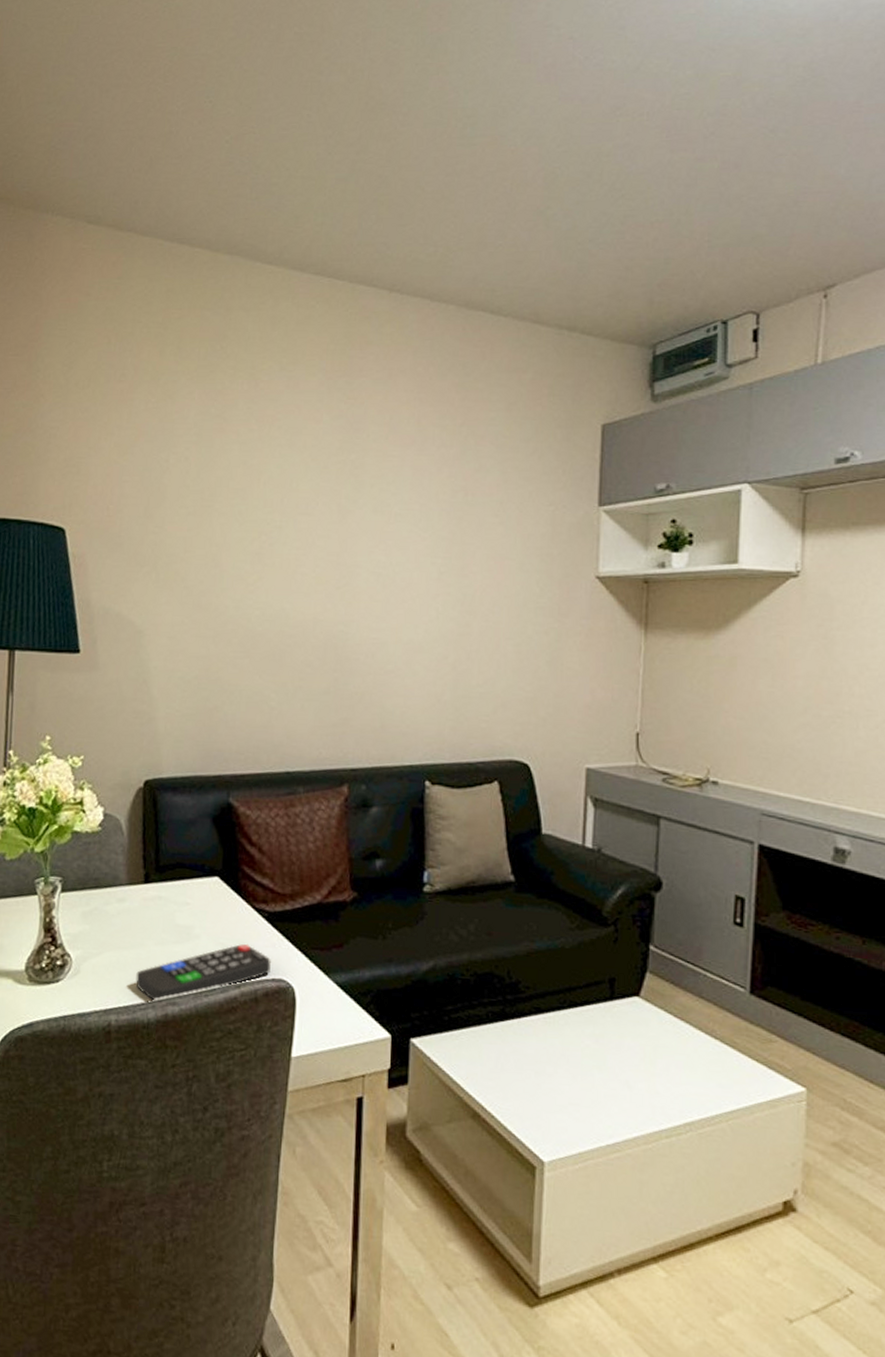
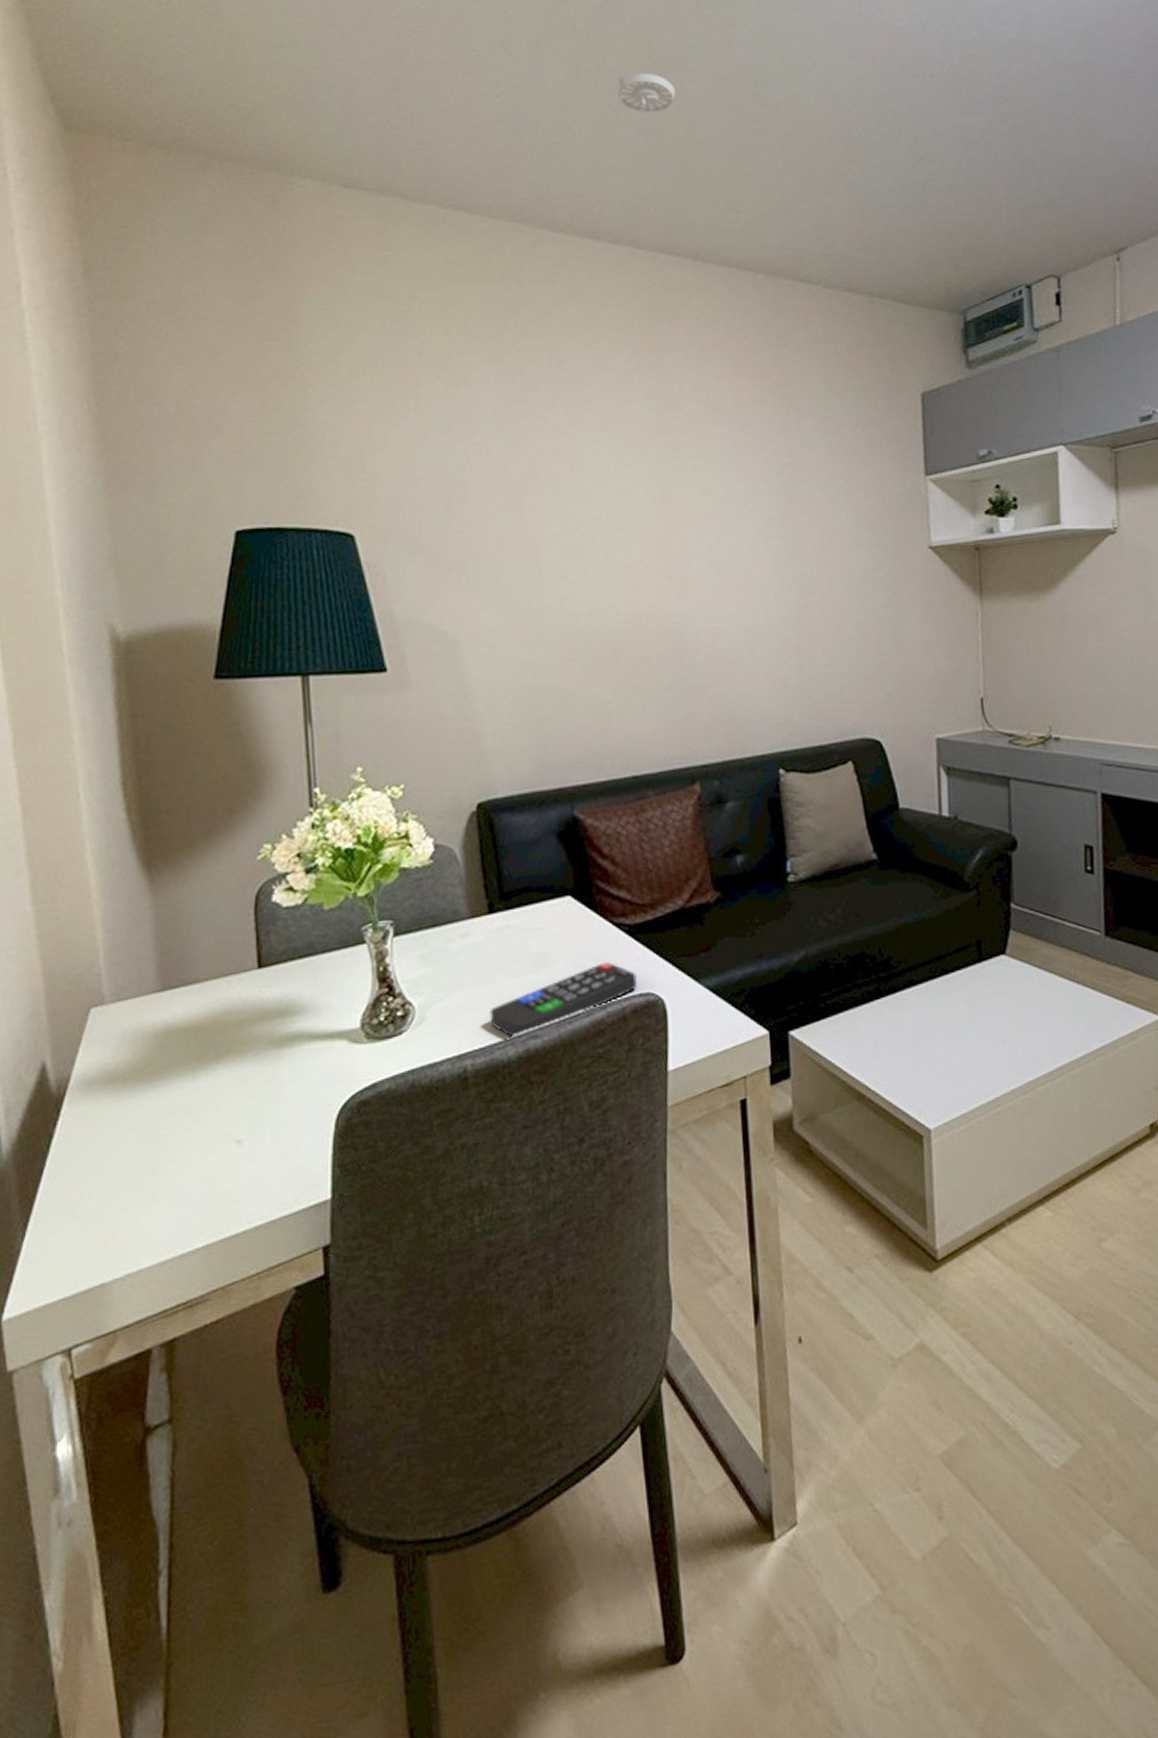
smoke detector: none [334,118,388,155] -> present [618,72,676,113]

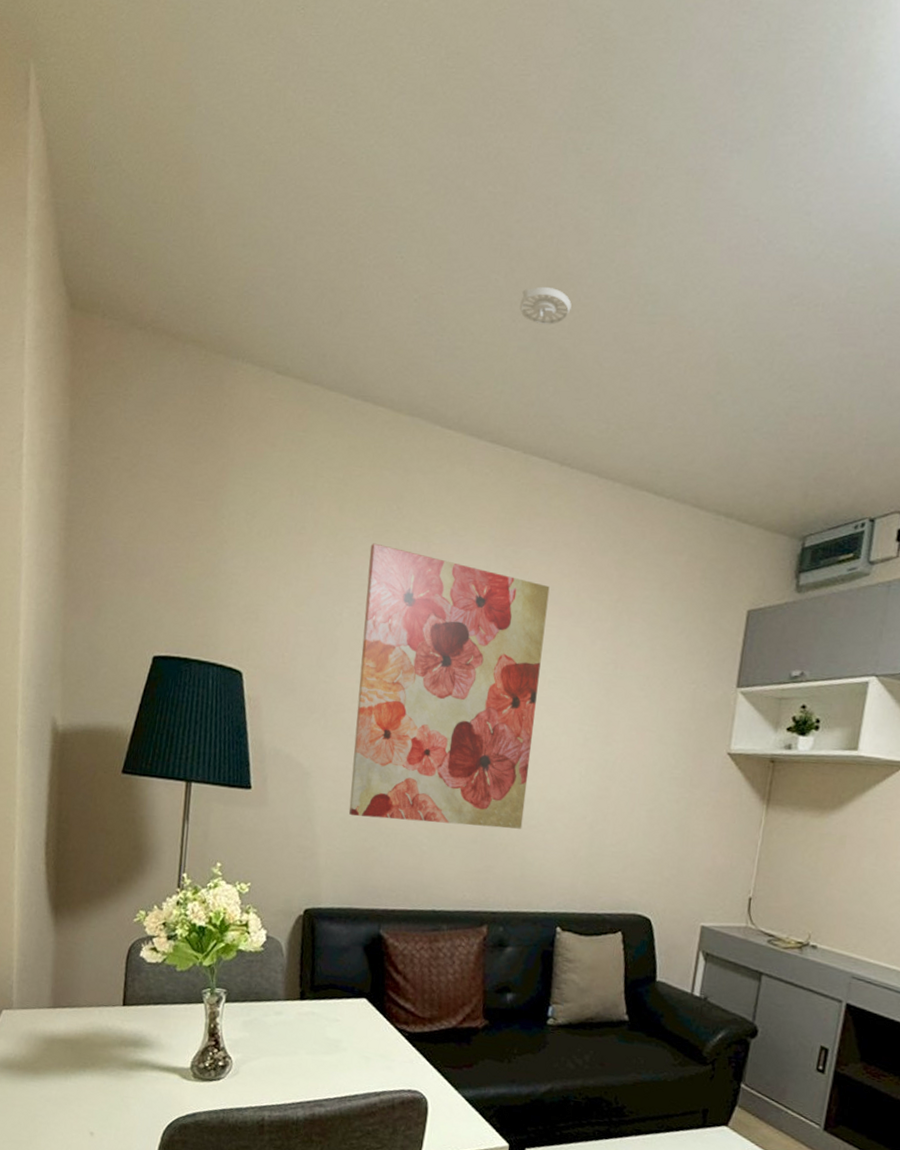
wall art: none [489,367,720,684] -> present [348,543,550,829]
remote control: present [490,961,637,1039] -> none [288,1058,408,1103]

